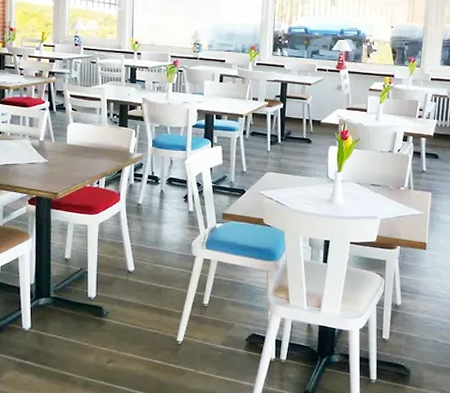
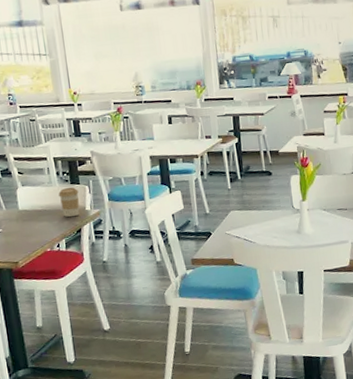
coffee cup: none [106,129,125,158] -> present [58,187,80,218]

